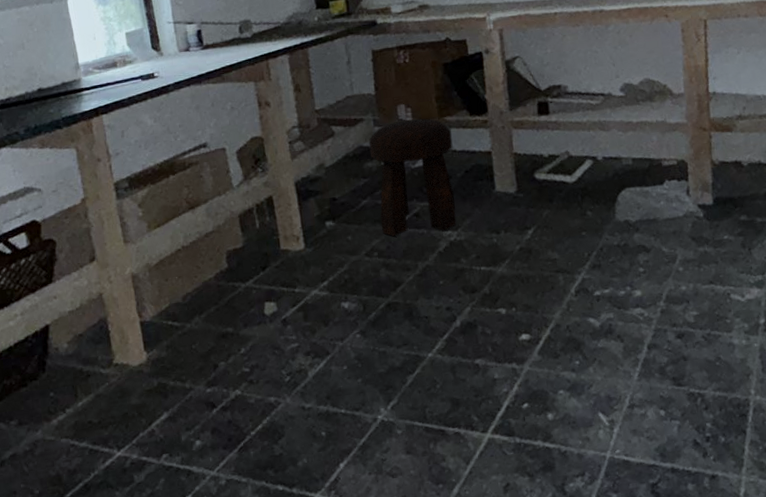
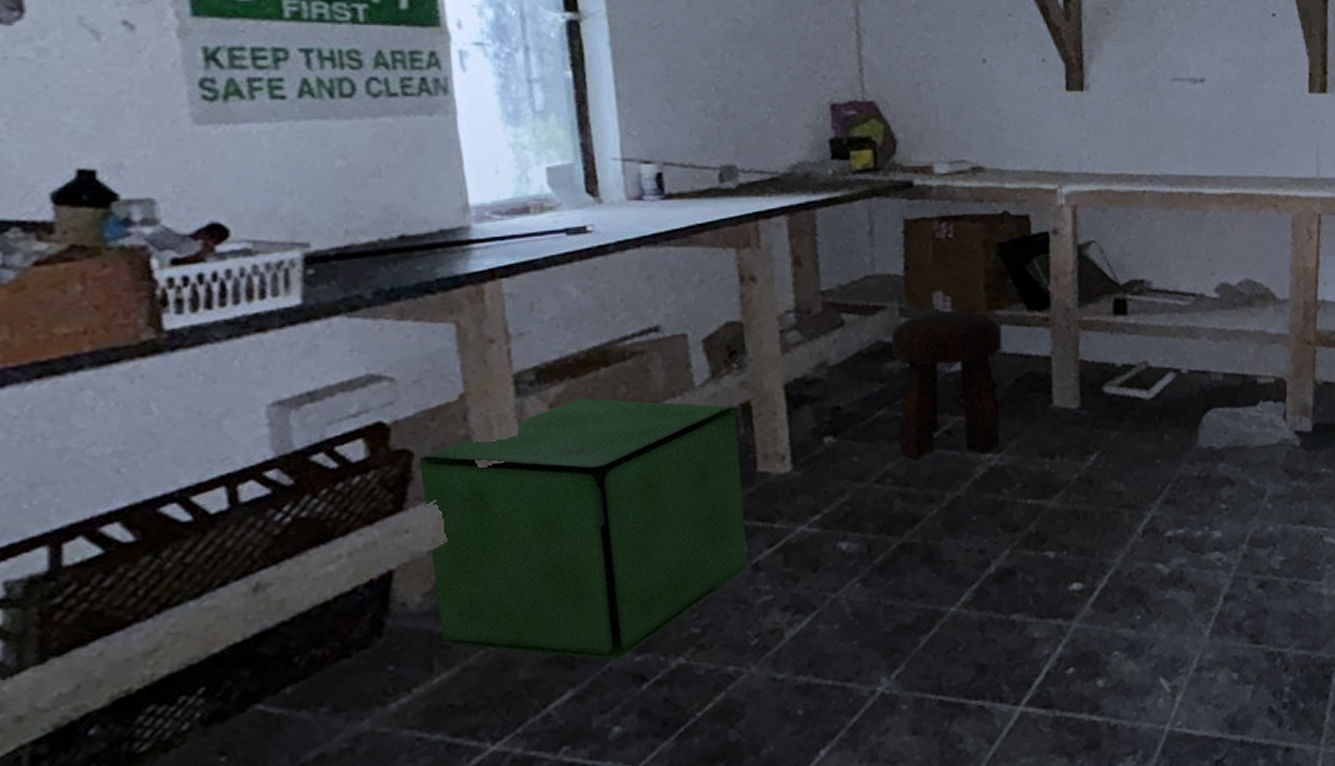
storage box: none [59,198,279,392] -> present [418,398,749,661]

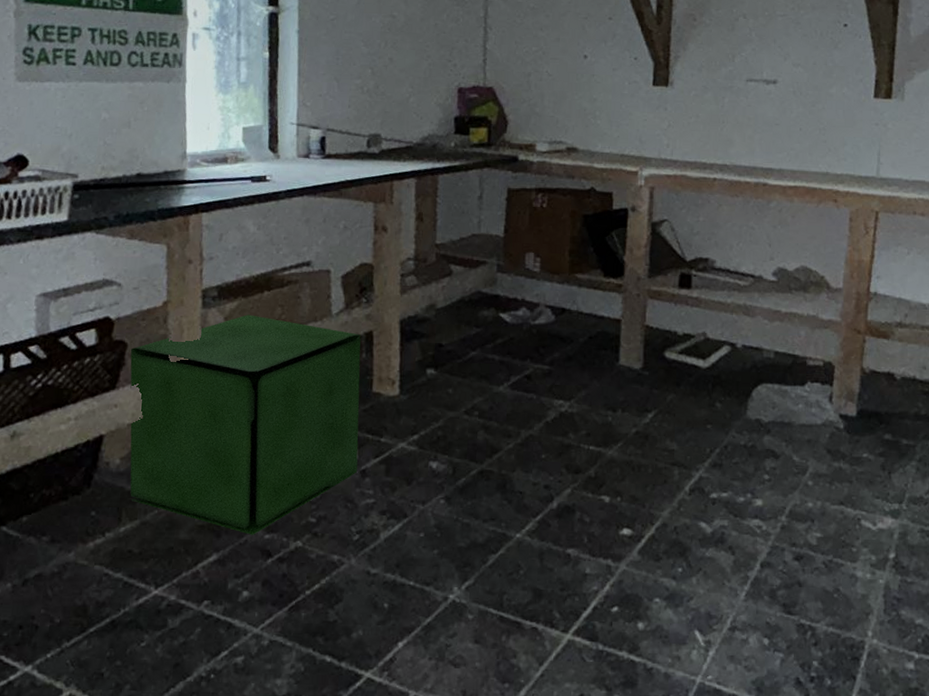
stool: present [891,310,1002,459] -> none [487,270,581,399]

